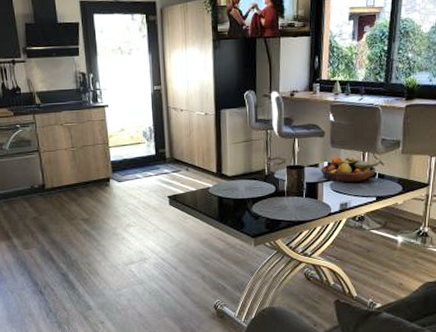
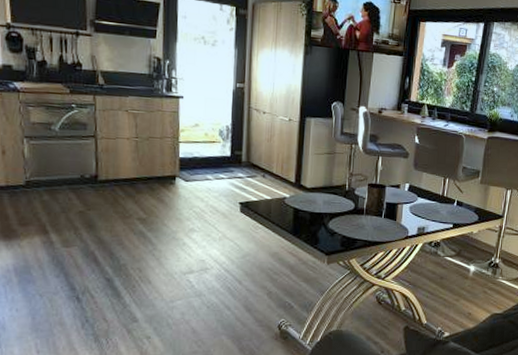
fruit bowl: present [320,157,381,183] -> none [401,180,461,208]

